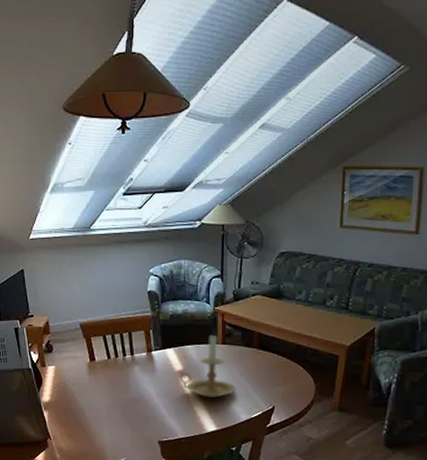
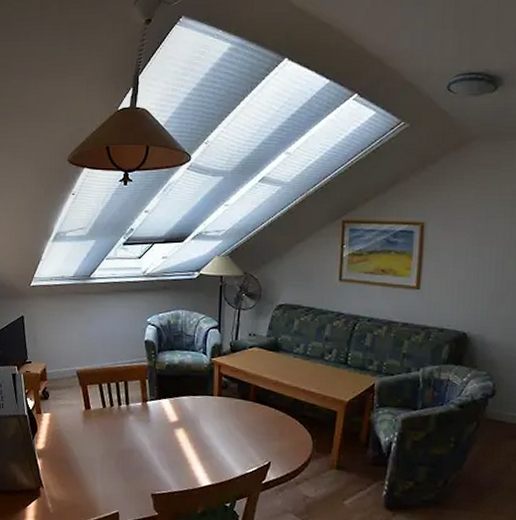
candle holder: present [179,334,236,398] -> none [174,385,231,451]

